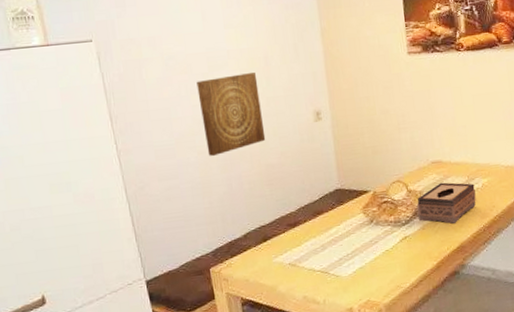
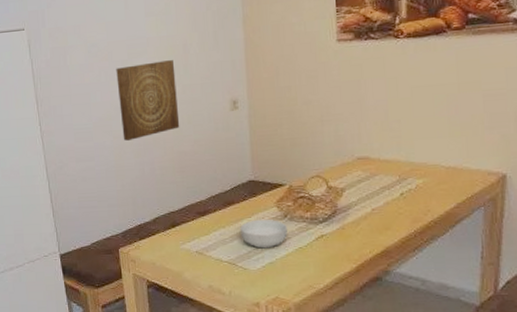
cereal bowl: none [330,225,375,255] -> present [240,219,287,249]
tissue box: present [417,182,476,224] -> none [338,180,408,226]

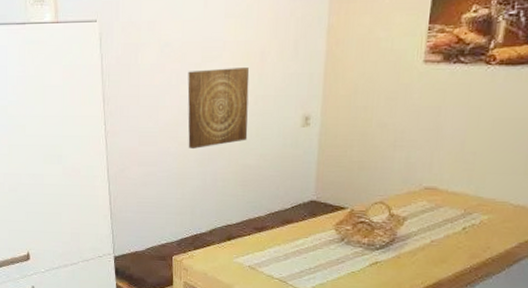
cereal bowl: present [240,219,287,249] -> none [295,240,343,270]

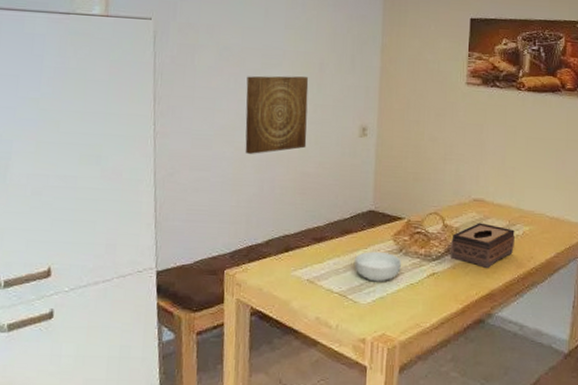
cereal bowl: none [295,240,343,270] -> present [354,251,401,282]
tissue box: none [396,212,471,258] -> present [451,222,515,268]

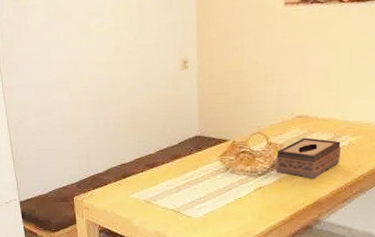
wall art: present [245,76,309,154] -> none [74,21,133,97]
cereal bowl: present [354,251,401,282] -> none [185,171,229,199]

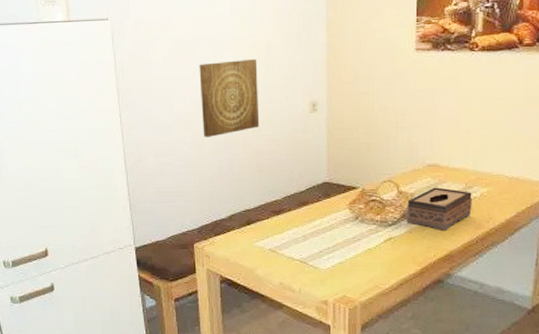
wall art: none [74,21,133,97] -> present [199,59,260,137]

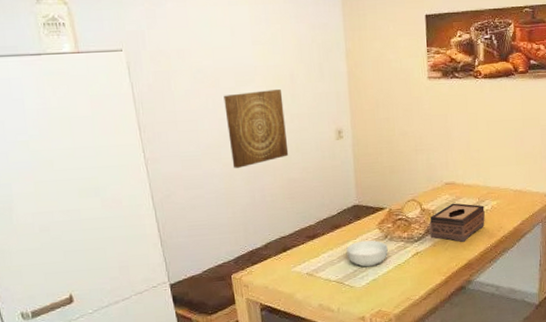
cereal bowl: none [313,220,358,249] -> present [346,240,388,267]

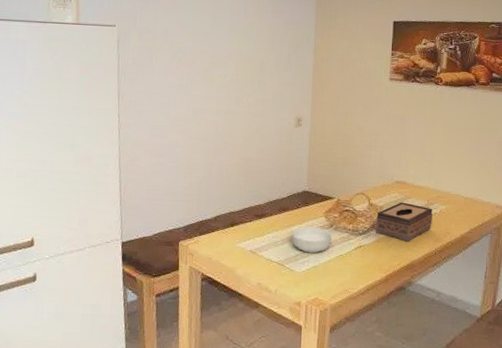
wall art: present [223,89,289,168] -> none [196,74,251,142]

